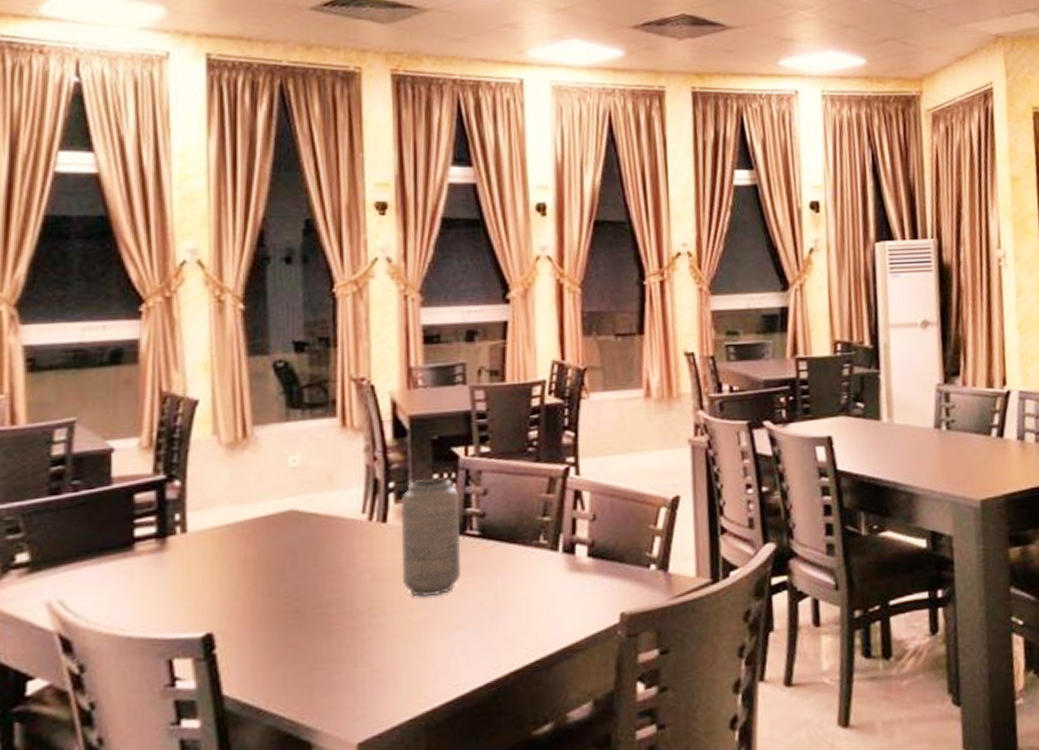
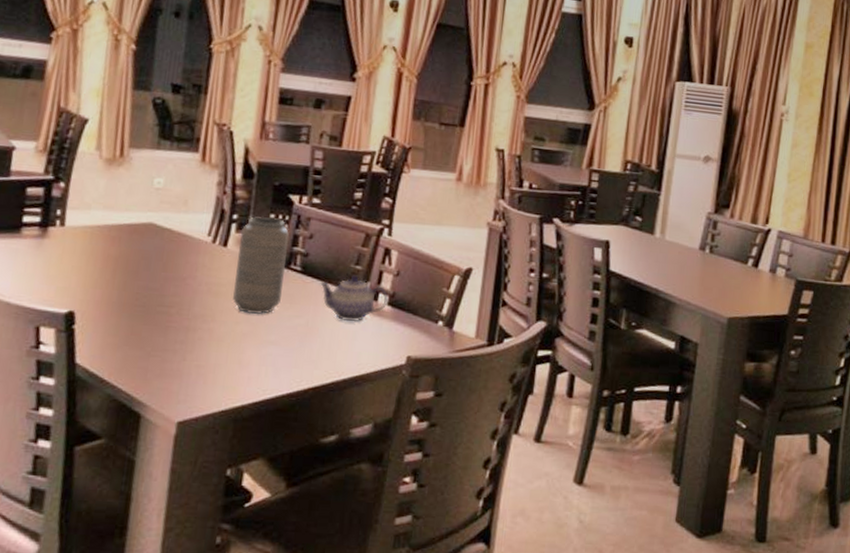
teapot: none [503,528,588,585] -> present [319,275,388,322]

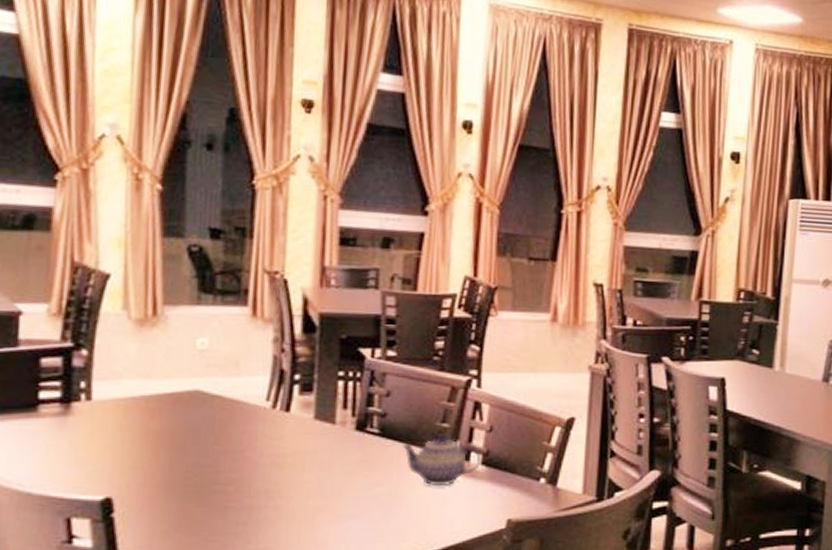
vase: present [233,216,290,315] -> none [301,374,363,486]

